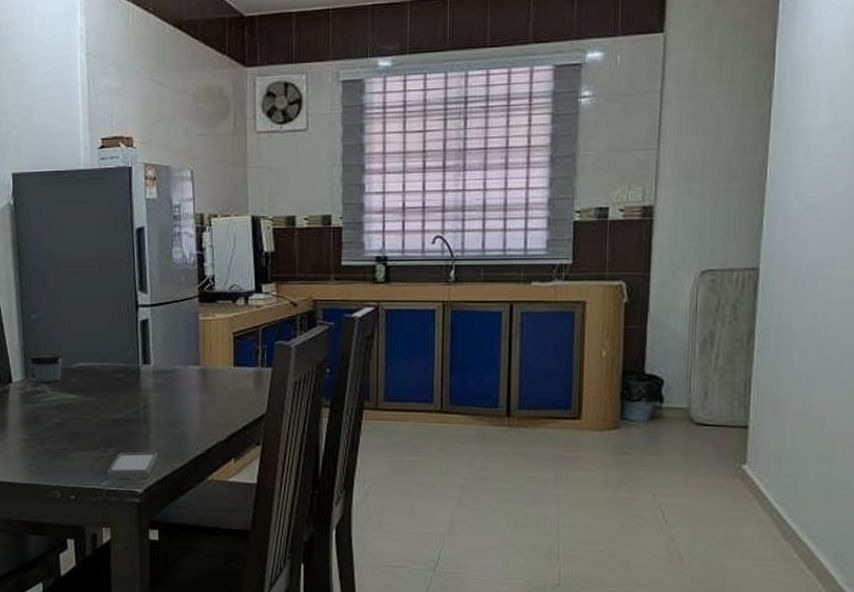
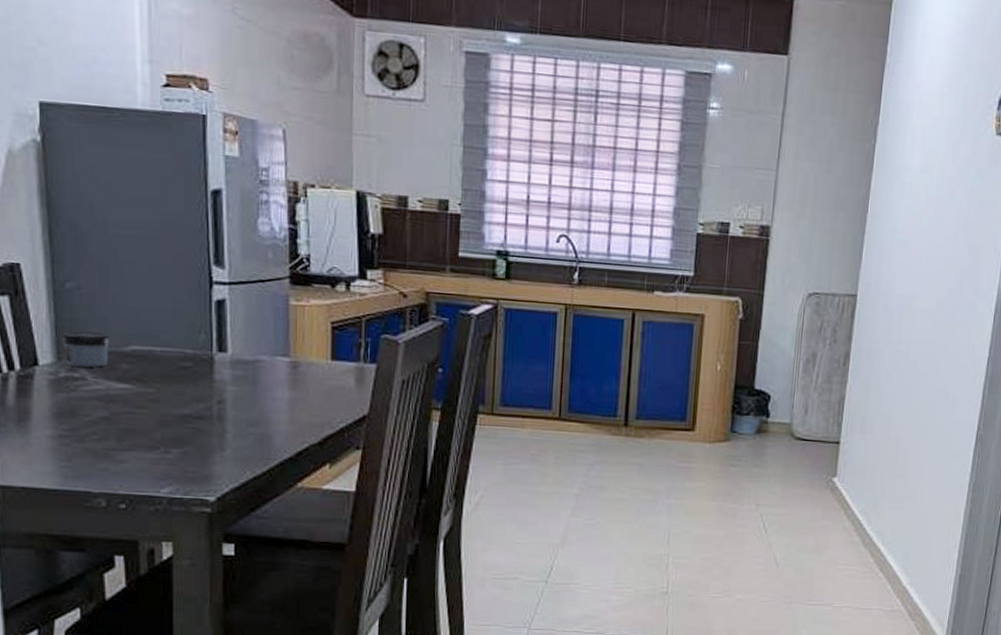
smartphone: present [107,452,158,479] -> none [169,454,235,485]

